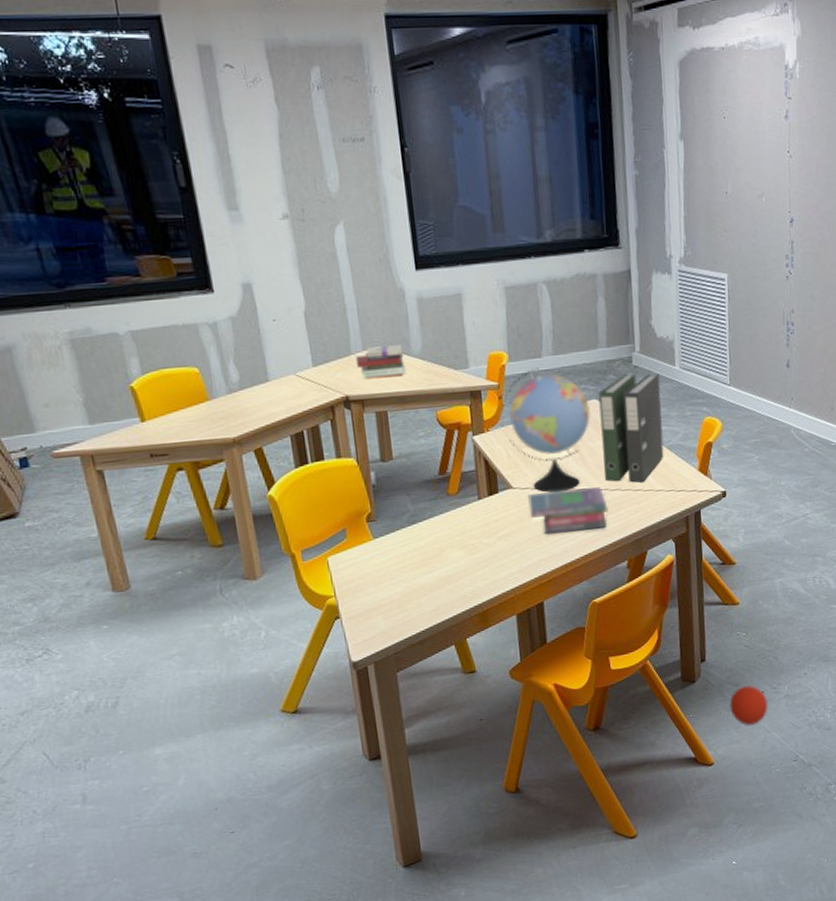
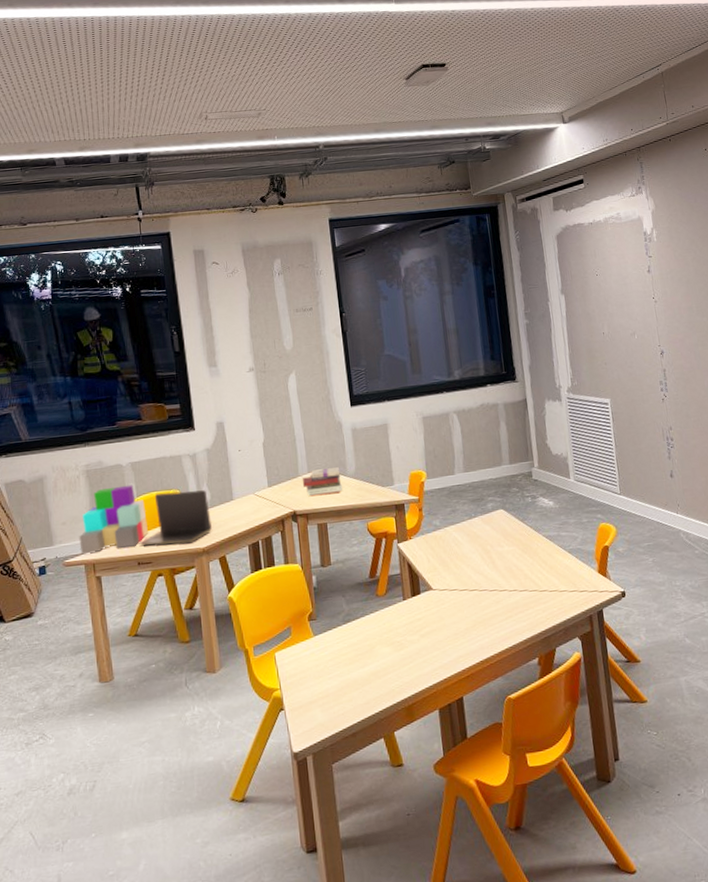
toy blocks: none [69,359,161,444] -> present [79,484,148,555]
laptop computer: none [149,368,243,435] -> present [139,490,212,546]
globe: present [501,367,590,492] -> none [421,483,498,593]
books: present [528,487,608,535] -> none [446,588,518,633]
binder: present [598,373,664,483] -> none [504,486,566,584]
ball: present [729,685,769,725] -> none [646,787,687,830]

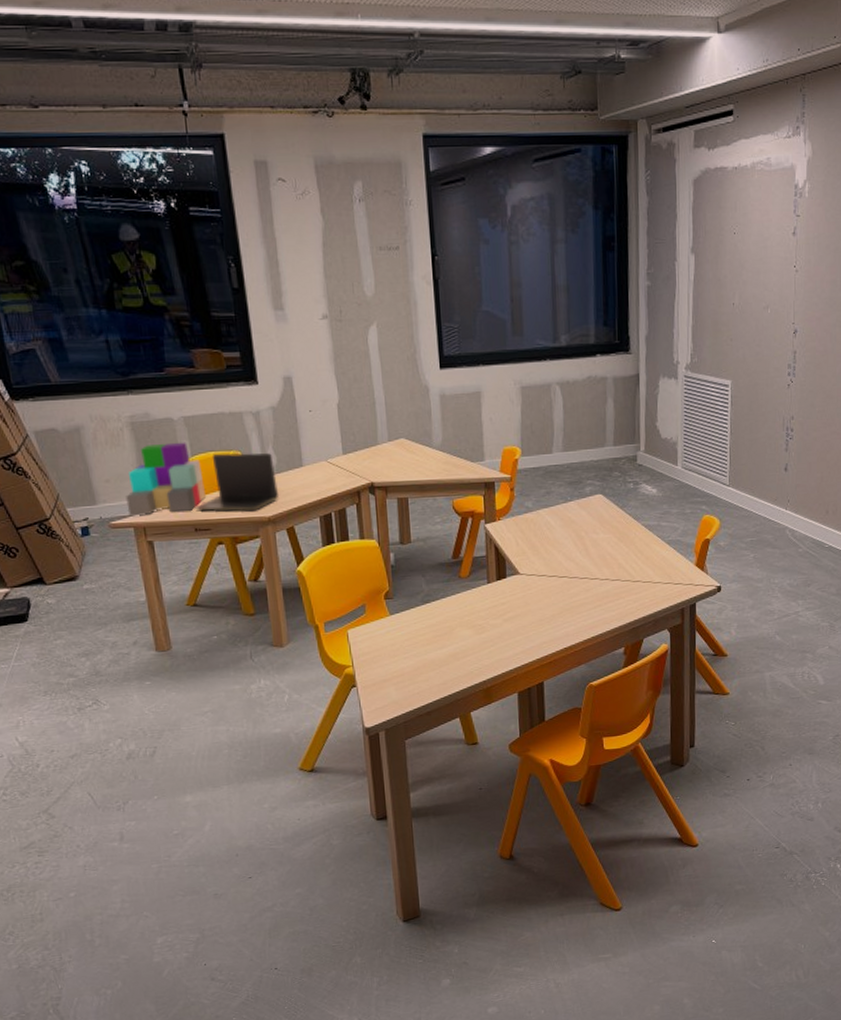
books: present [302,467,343,496] -> none [381,437,427,468]

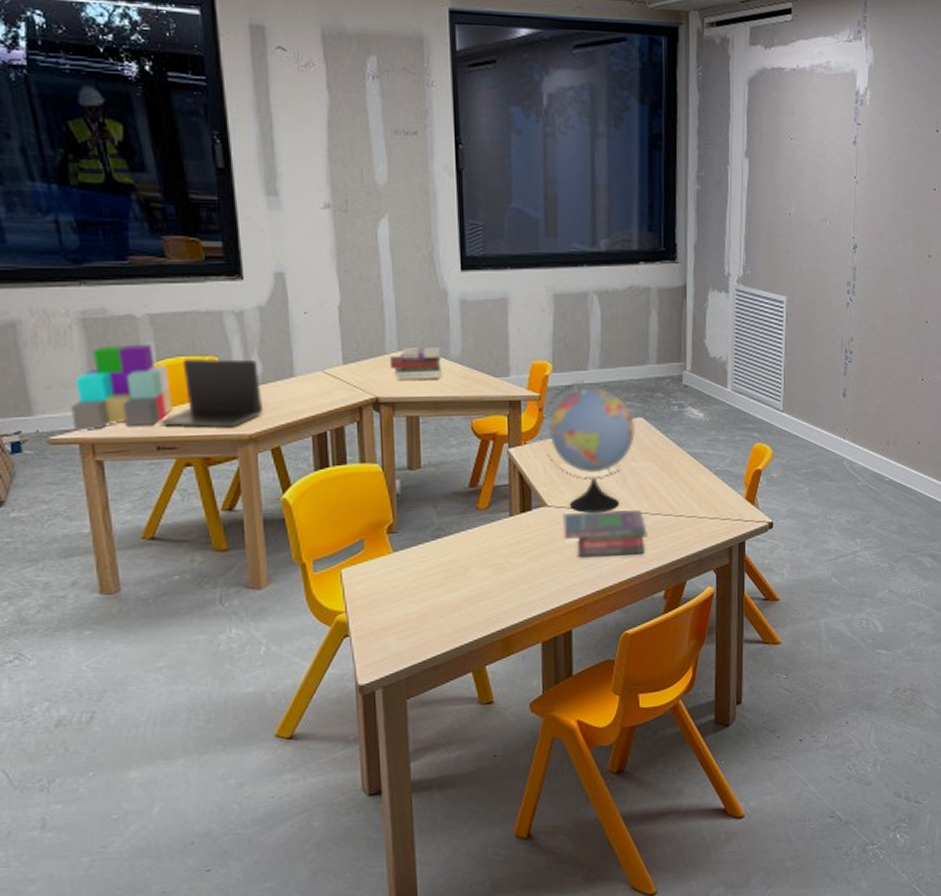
books: none [381,437,427,468] -> present [389,347,442,381]
globe: none [512,462,595,580] -> present [540,380,635,513]
books: none [534,576,608,619] -> present [563,510,647,558]

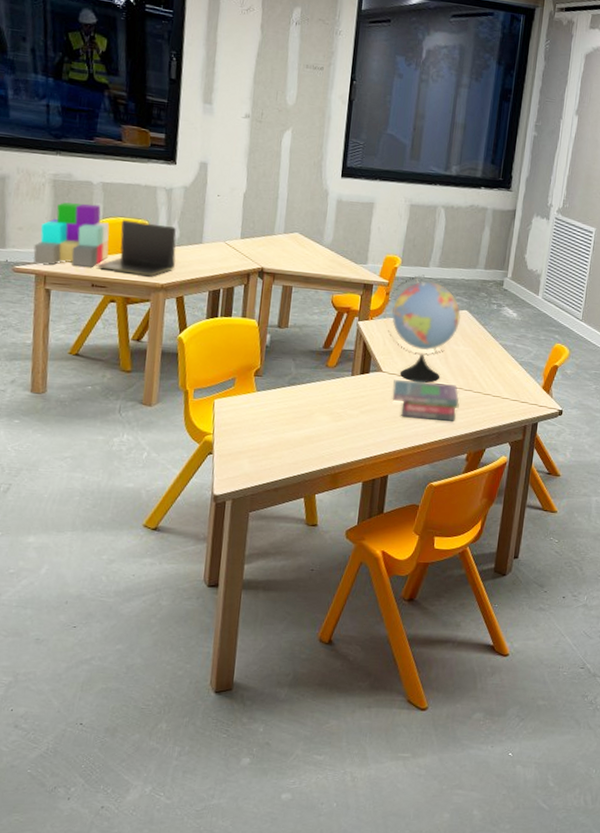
books: present [389,347,442,381] -> none [275,232,316,261]

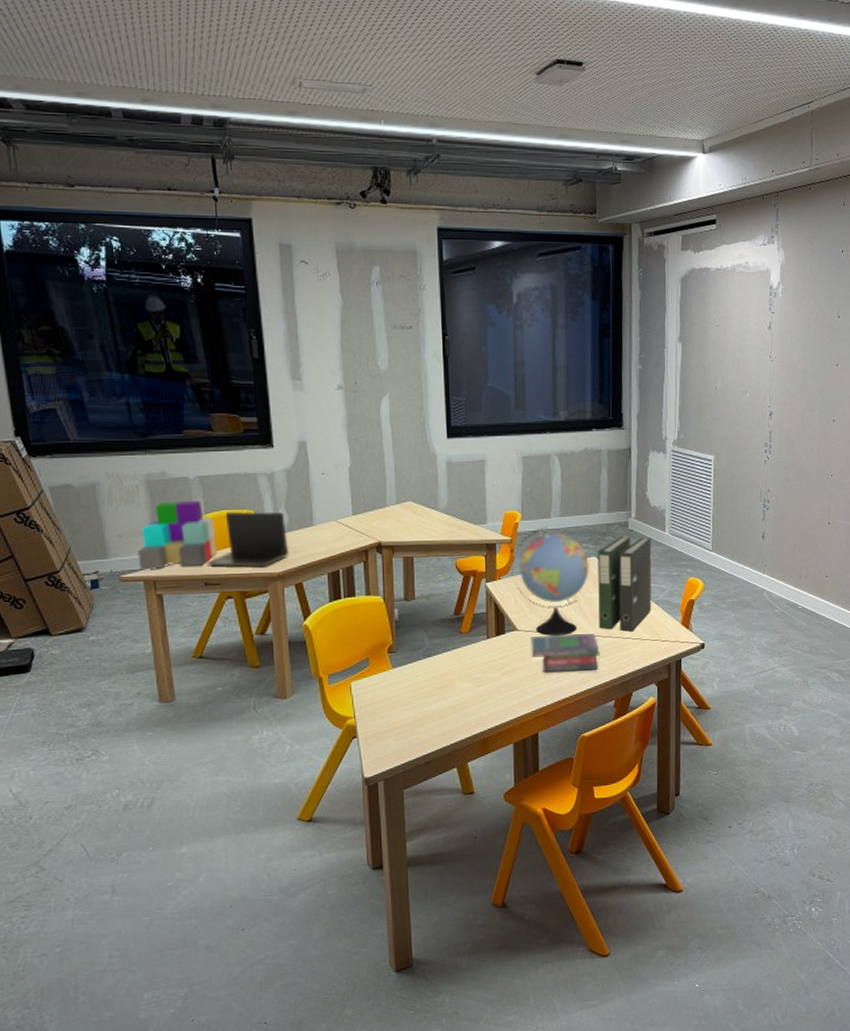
binder: none [462,294,524,389] -> present [597,536,652,632]

